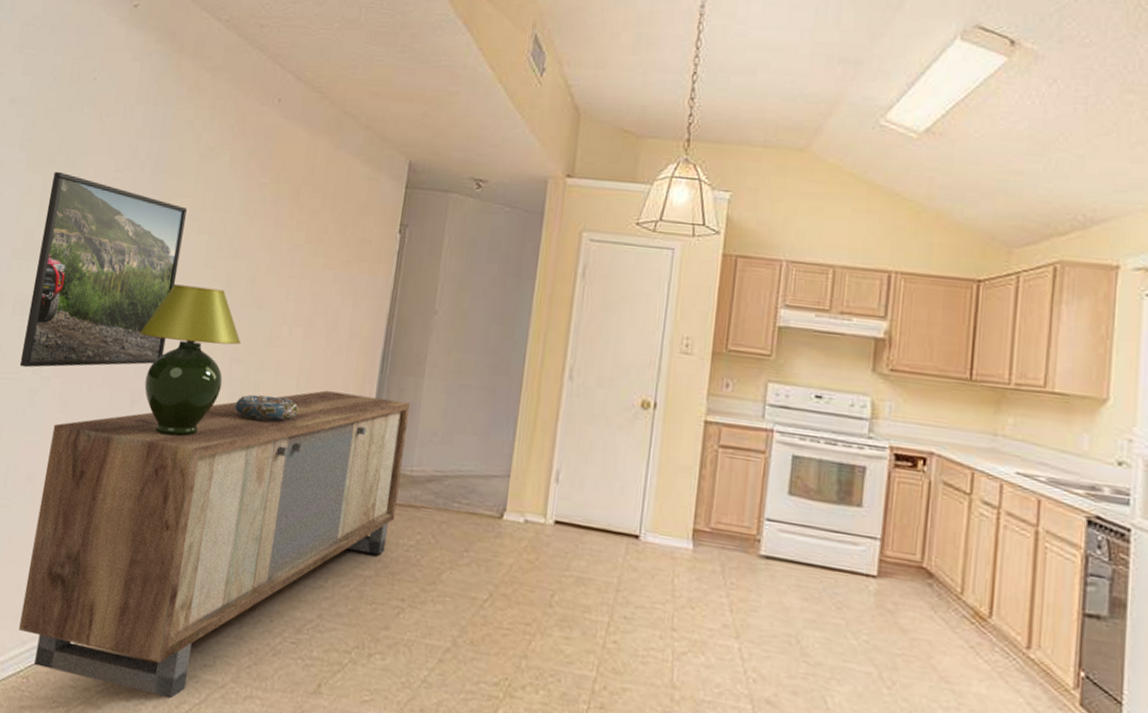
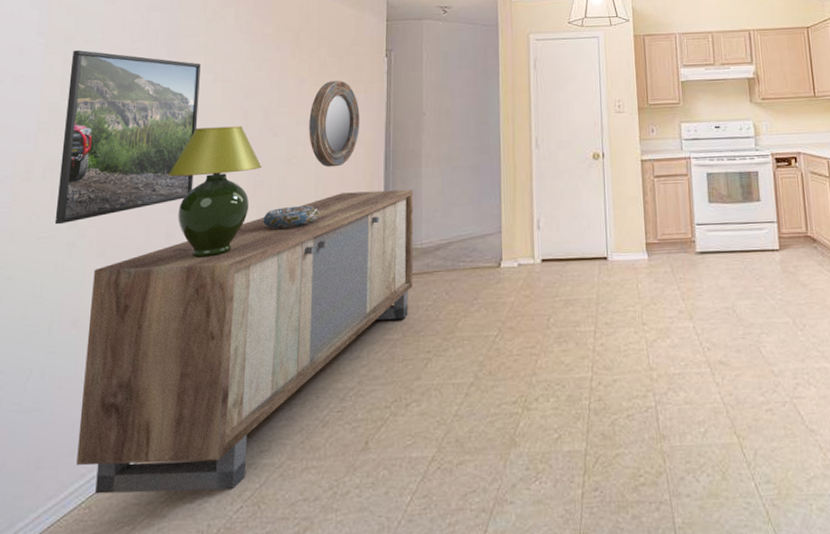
home mirror: none [297,252,360,359] -> present [309,80,360,168]

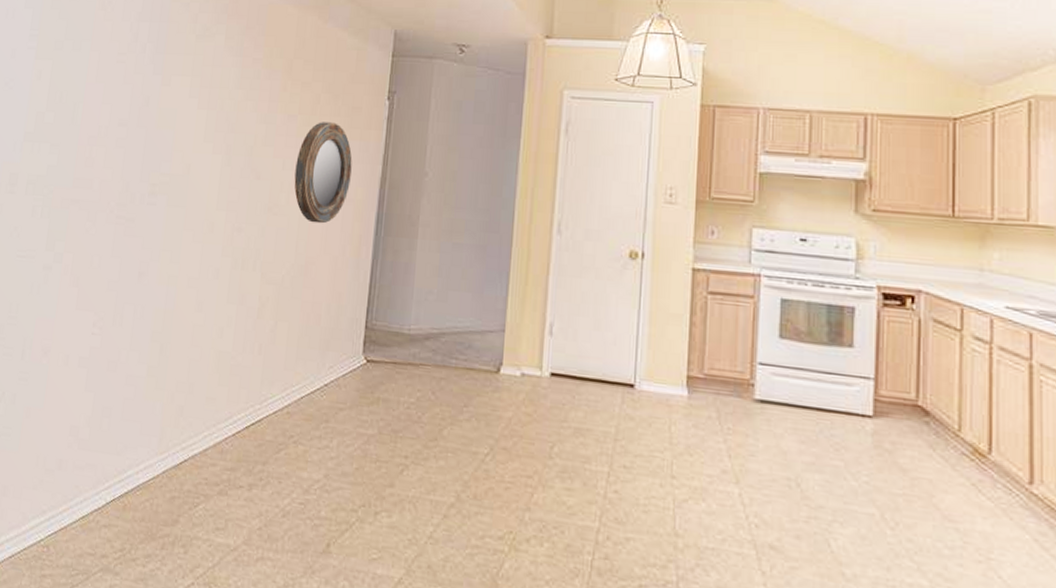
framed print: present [54,50,201,225] -> none [33,58,186,245]
sideboard: present [76,189,414,494] -> none [39,254,406,563]
table lamp: present [168,126,262,258] -> none [145,159,242,305]
decorative bowl: present [263,205,319,230] -> none [237,261,299,287]

